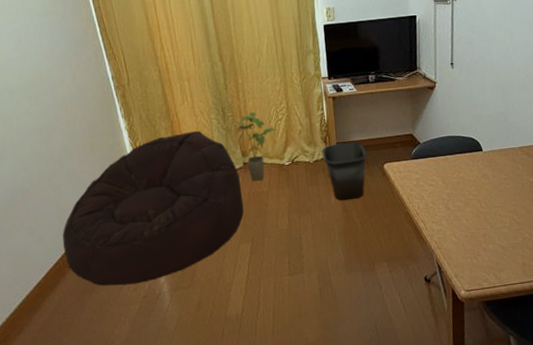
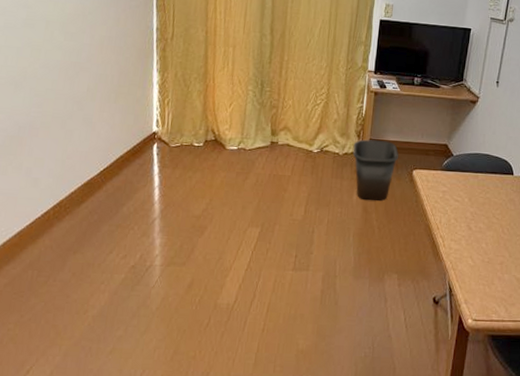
beanbag: present [62,130,244,286] -> none [57,98,264,251]
house plant: present [236,112,277,181] -> none [271,91,312,163]

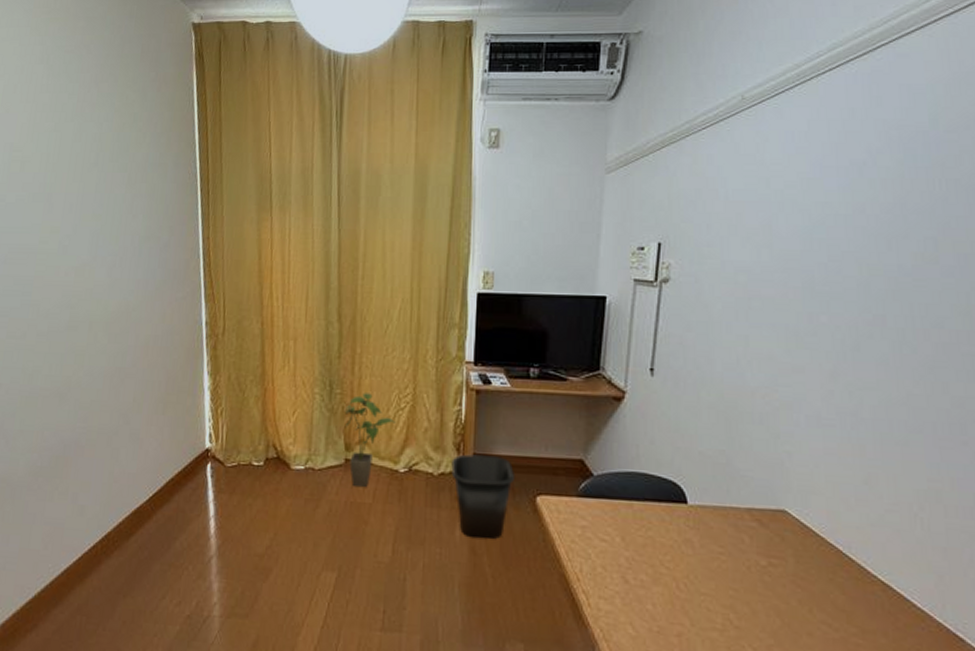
house plant: none [271,91,312,163] -> present [344,393,395,487]

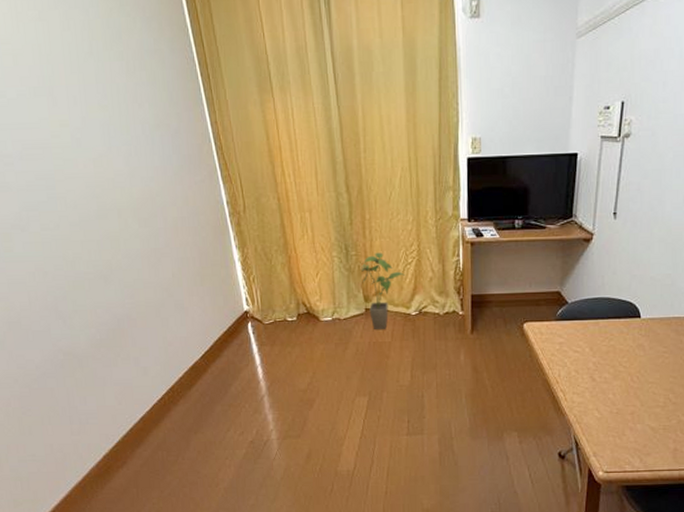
waste bin: present [451,454,516,539] -> none [454,295,506,359]

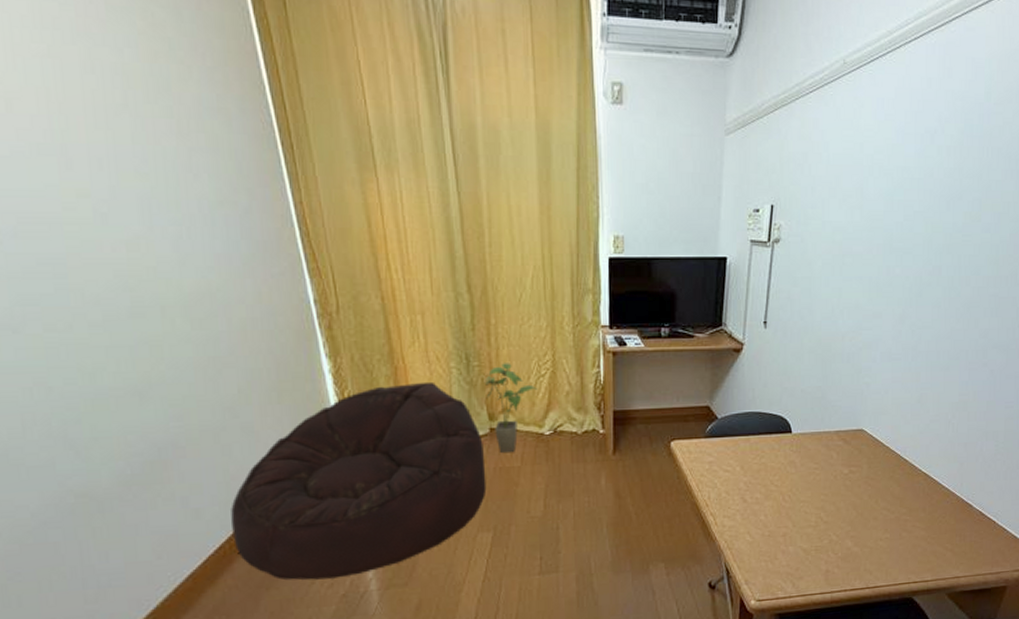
beanbag: none [168,268,363,428] -> present [231,381,487,580]

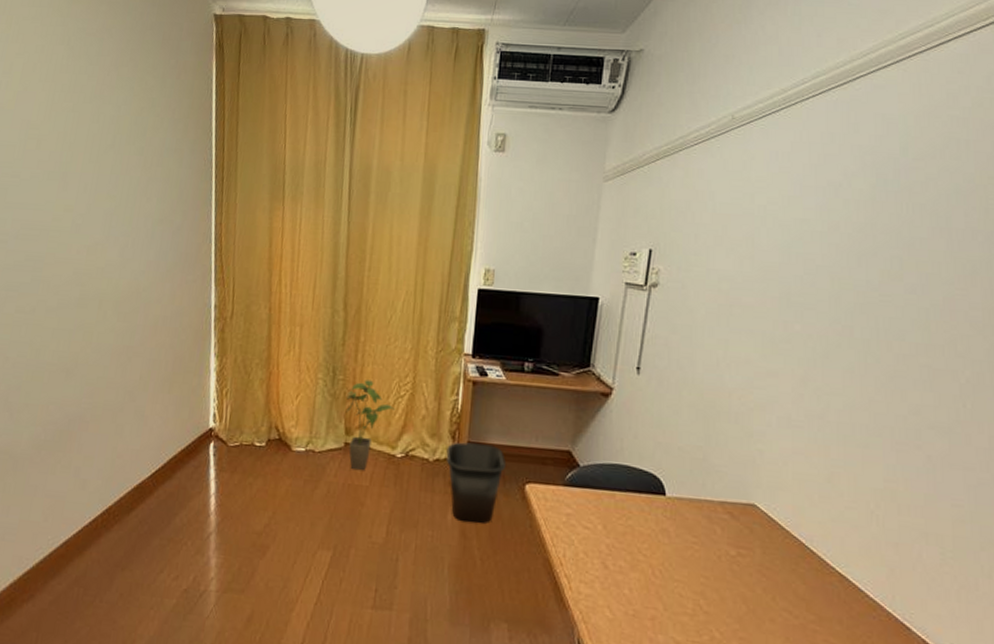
beanbag: present [231,381,487,580] -> none [106,388,337,572]
waste bin: none [594,410,652,483] -> present [446,442,507,523]

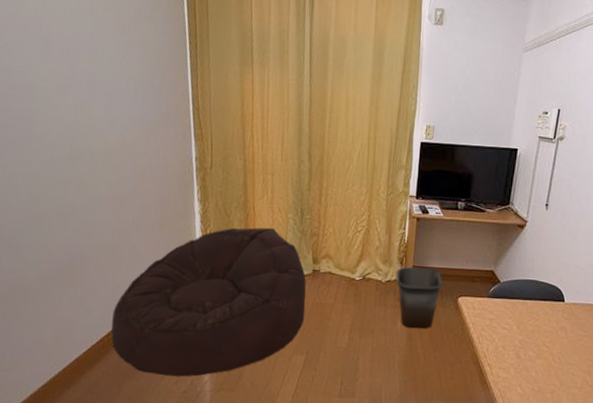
beanbag: none [106,388,337,572] -> present [111,227,306,377]
house plant: present [345,380,395,470] -> none [312,218,353,291]

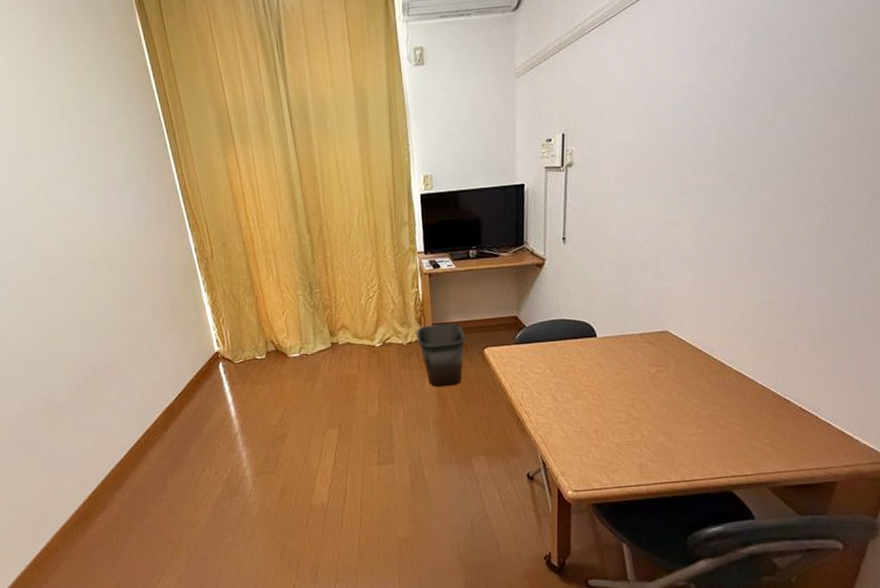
beanbag: present [111,227,306,377] -> none [144,307,331,468]

